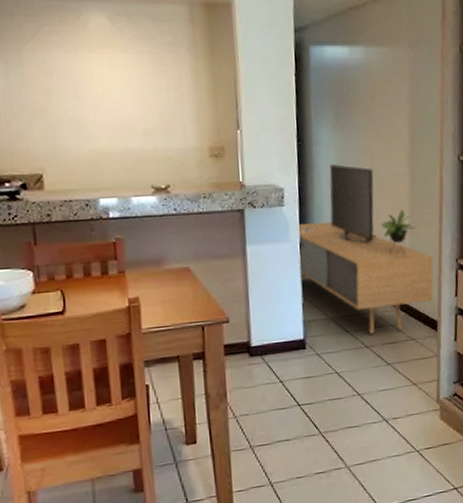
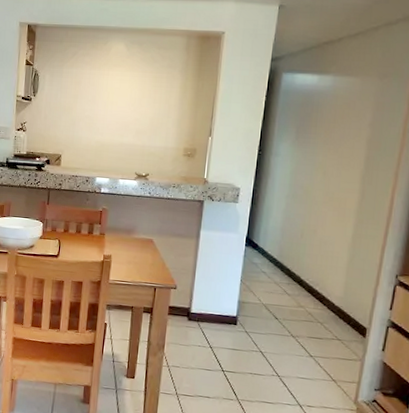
media console: present [298,164,434,334] -> none [240,174,372,329]

